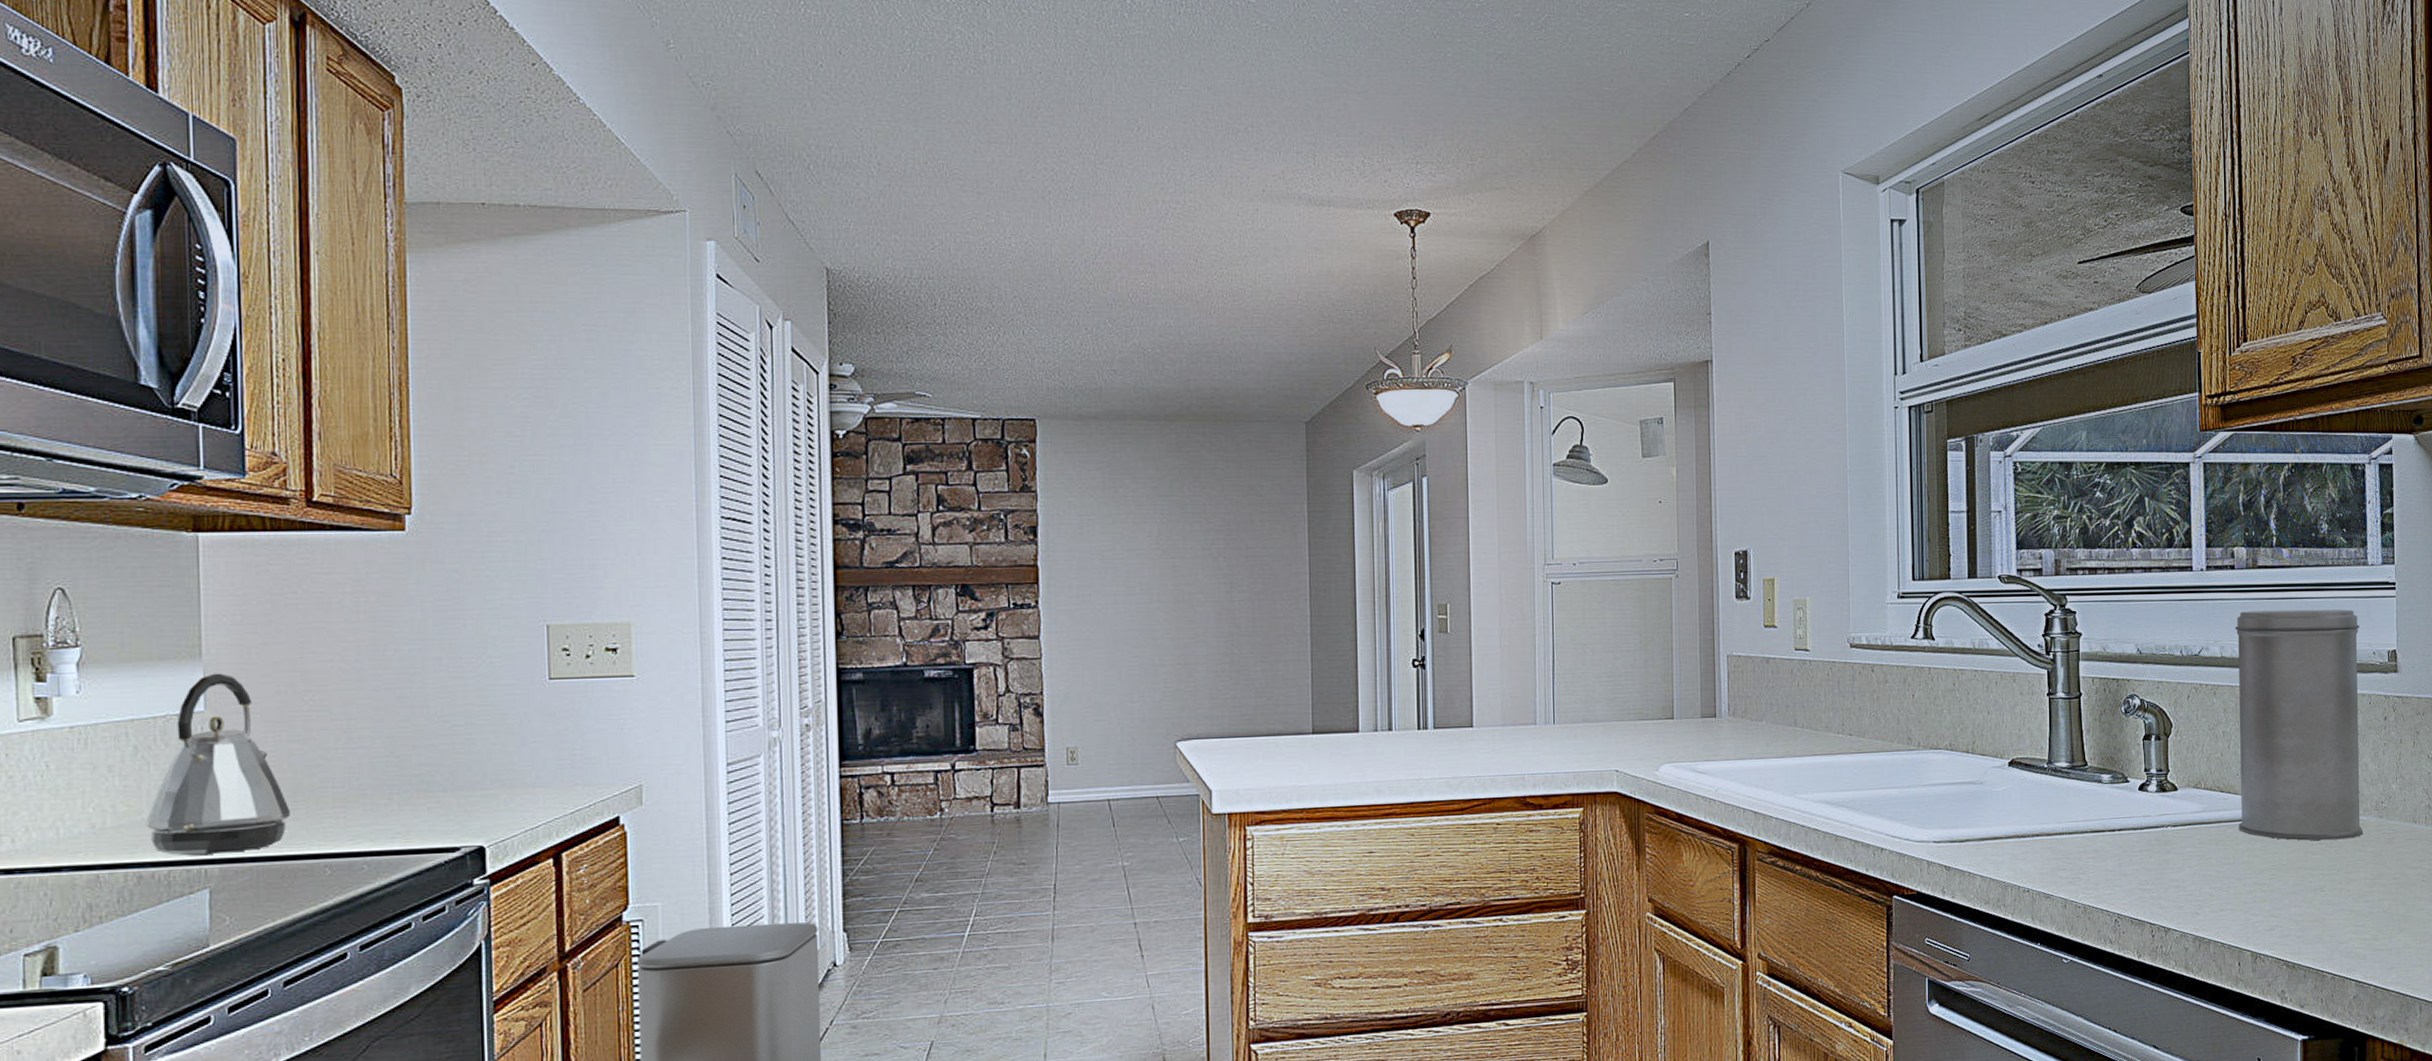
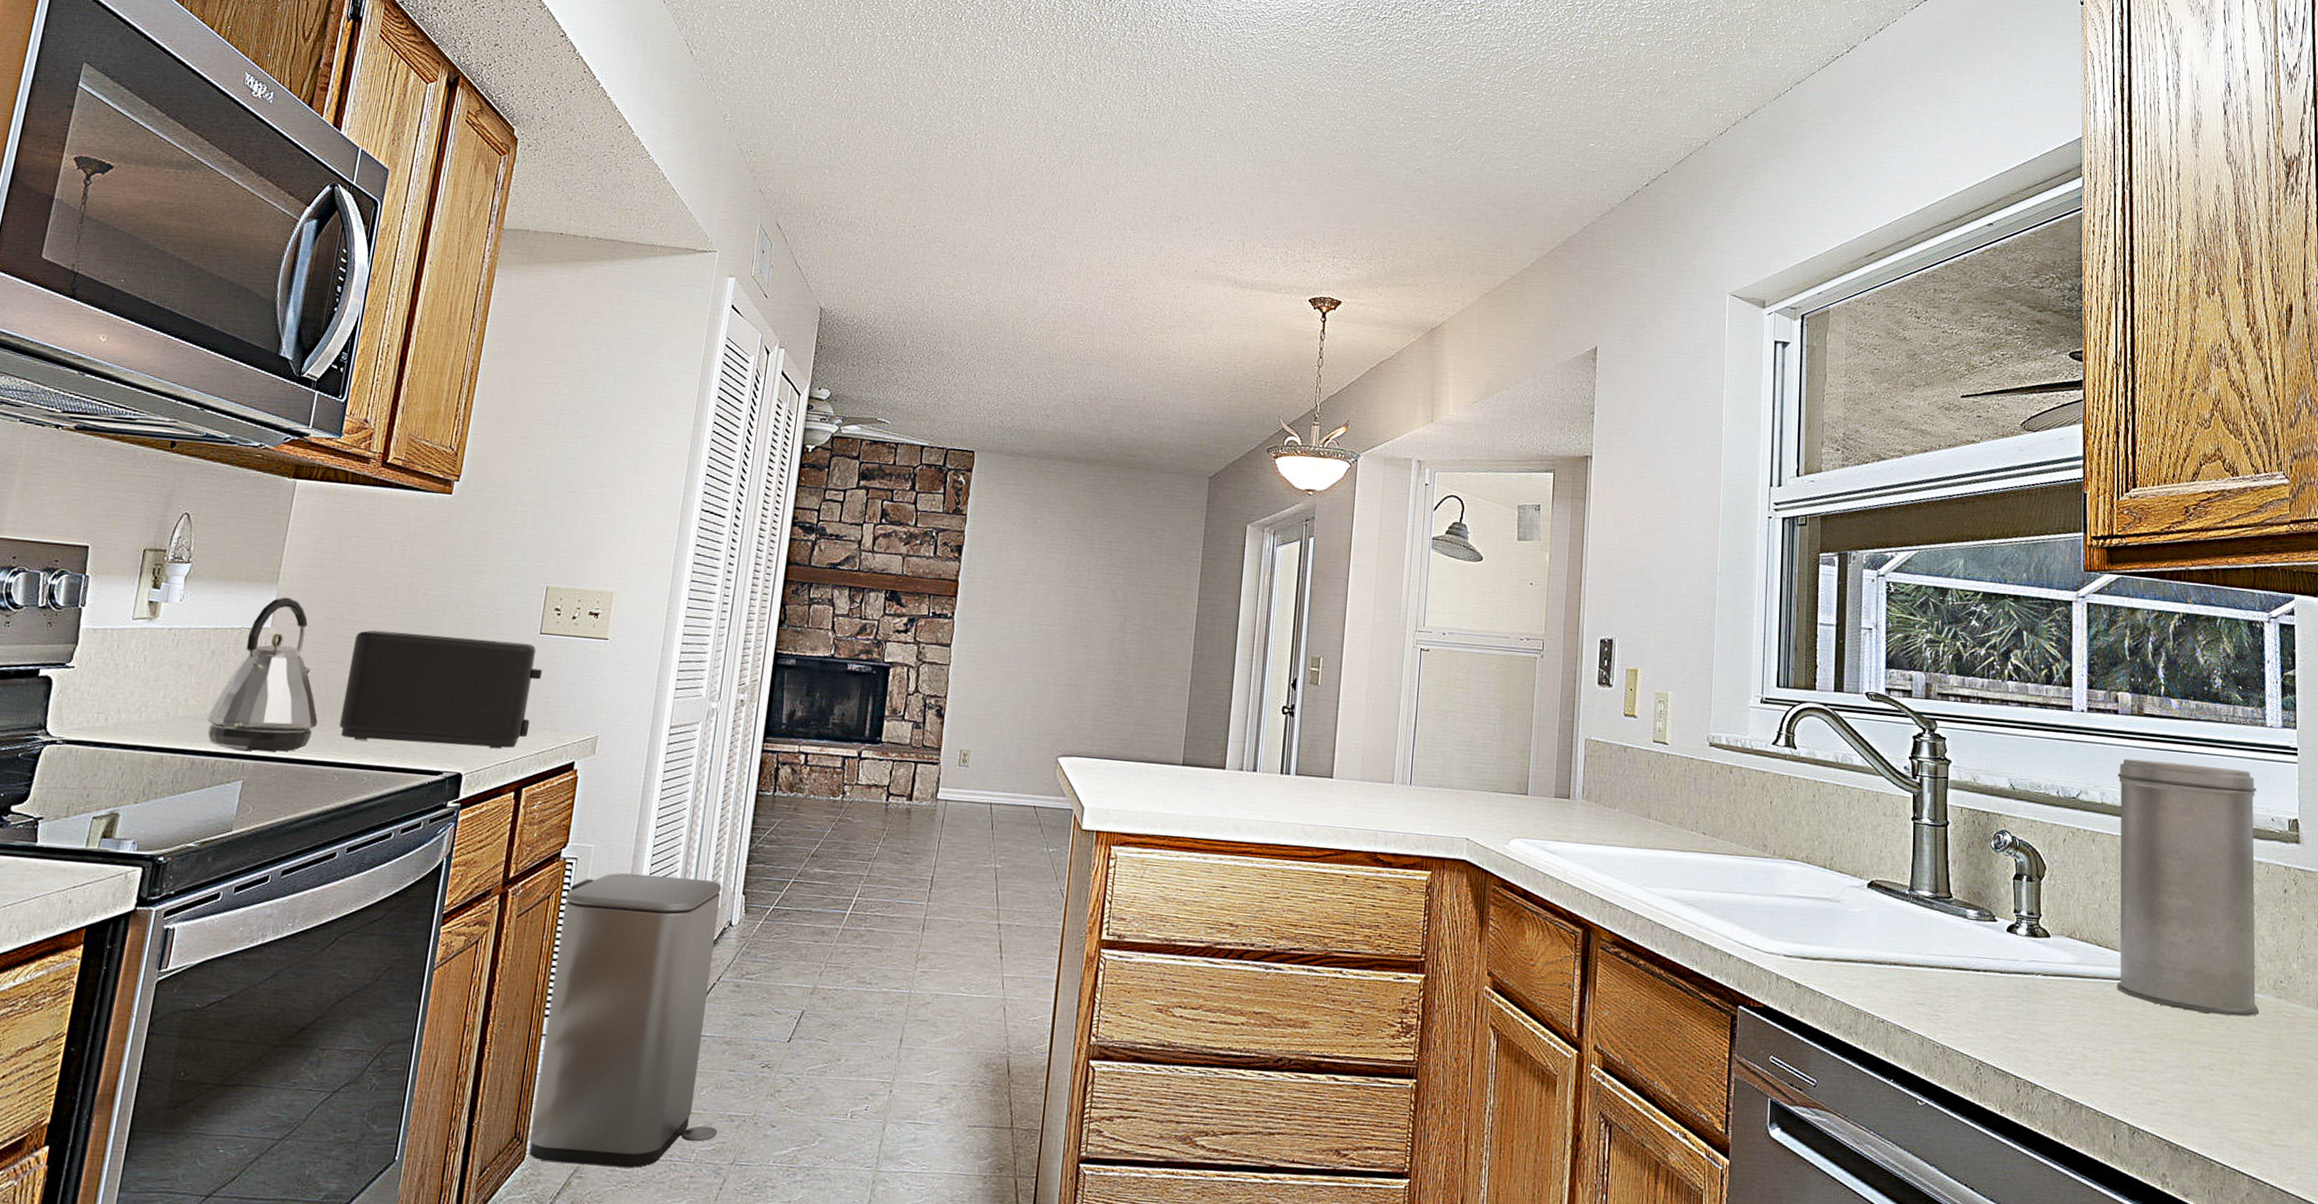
toaster: none [317,692,561,825] -> present [339,630,543,749]

